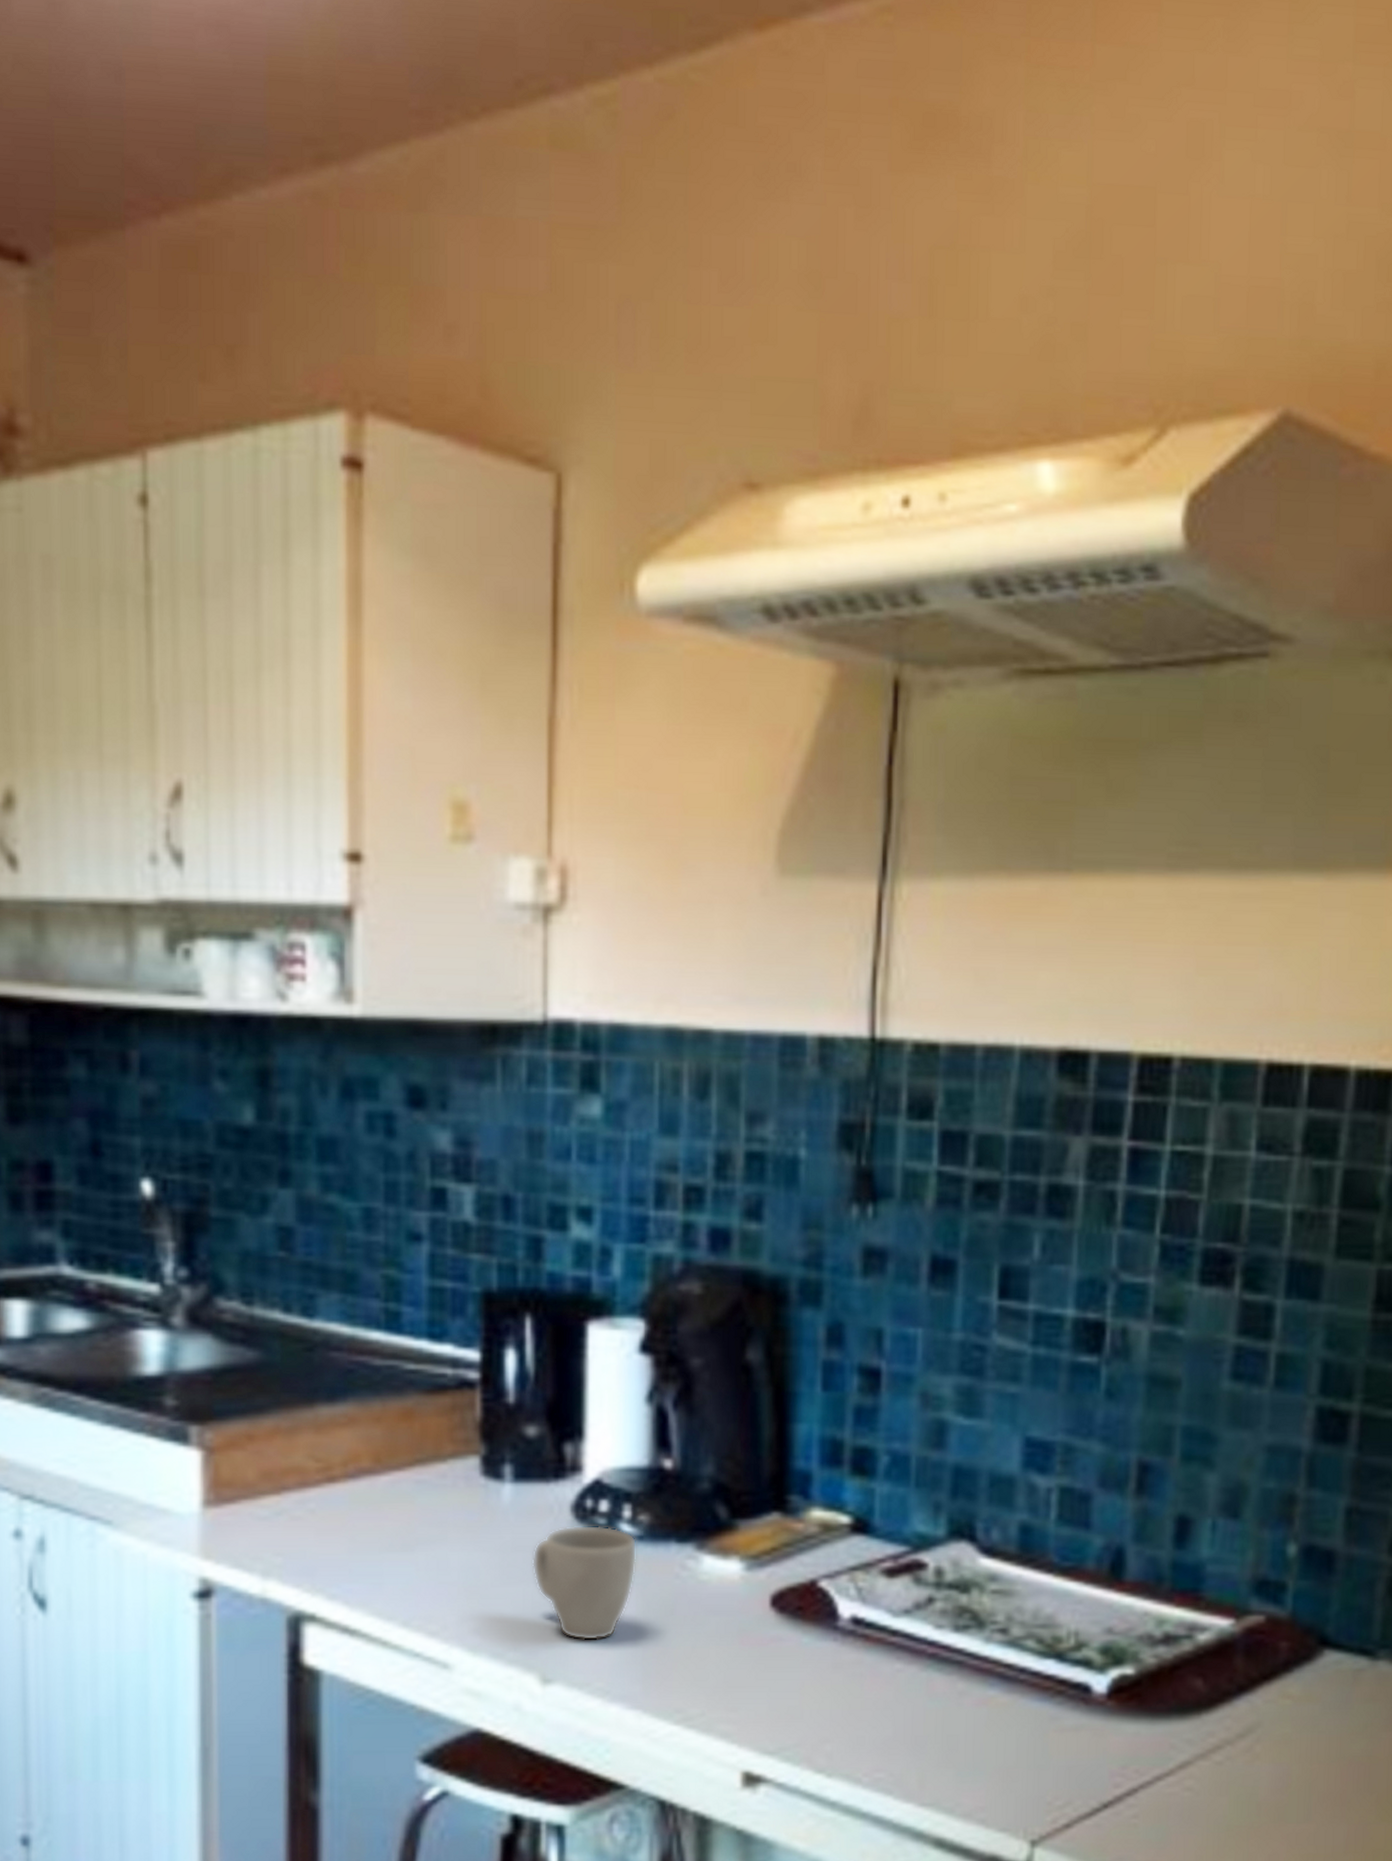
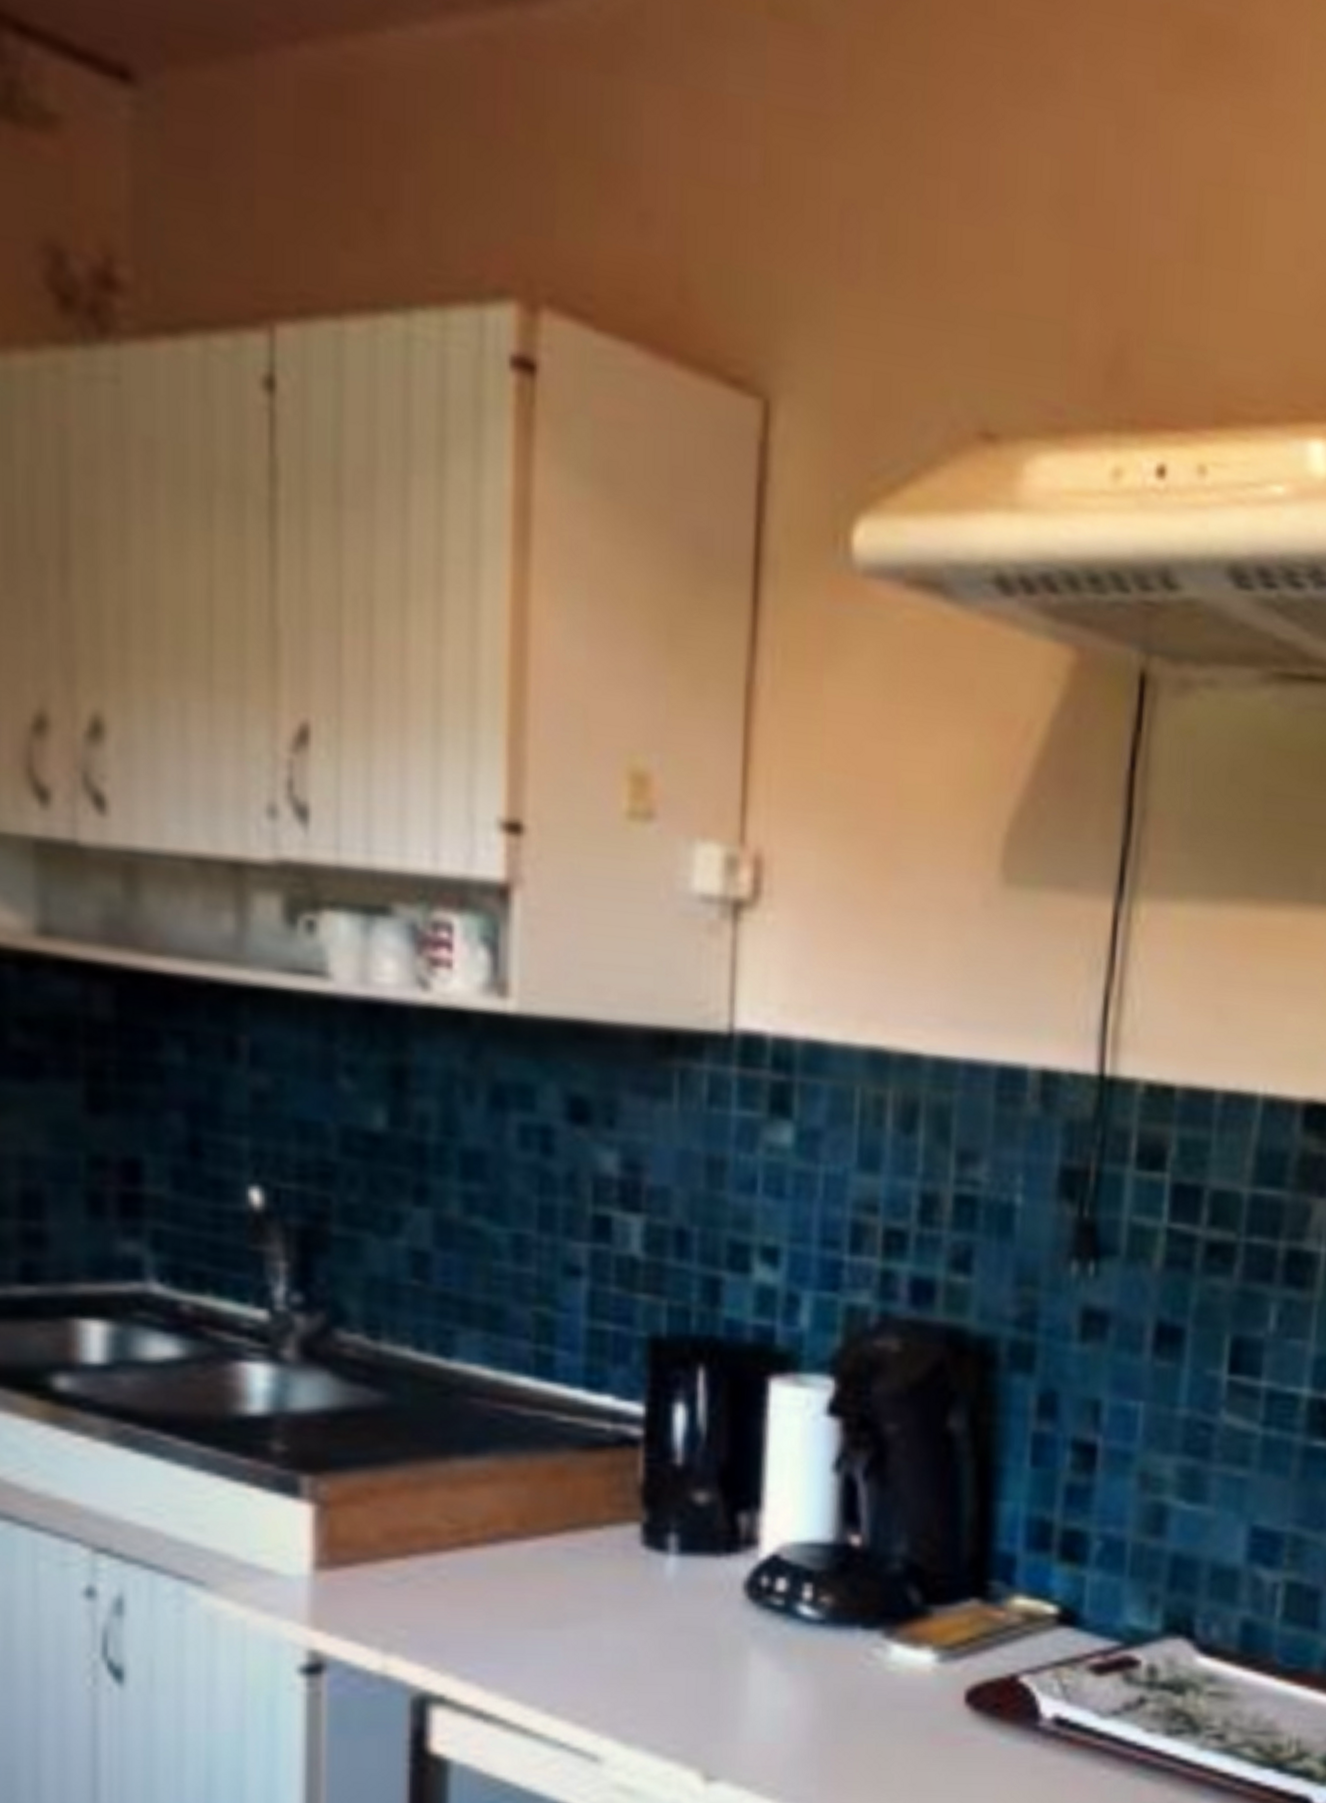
mug: present [531,1525,637,1641] -> none [697,1605,818,1735]

